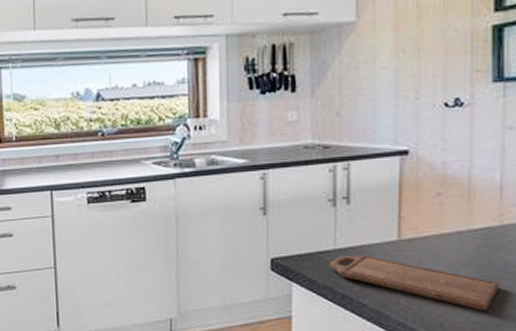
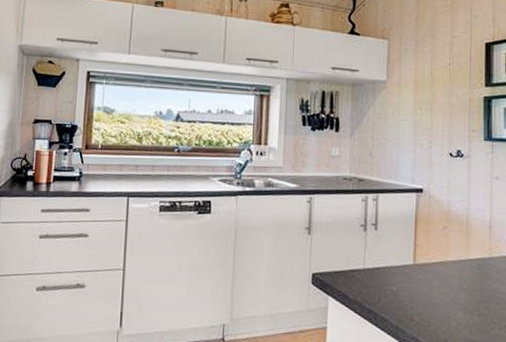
cutting board: present [330,255,499,311] -> none [359,275,489,330]

